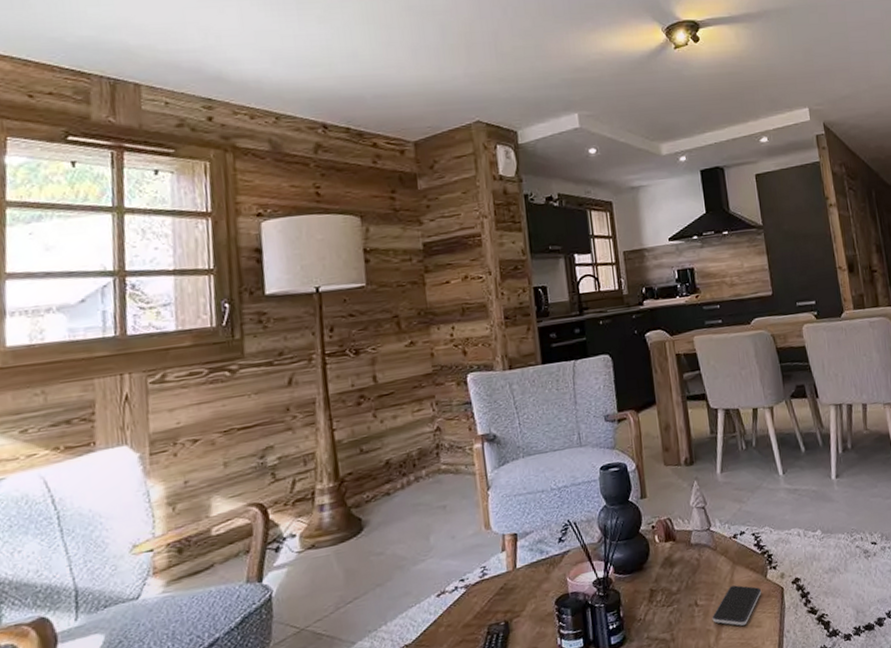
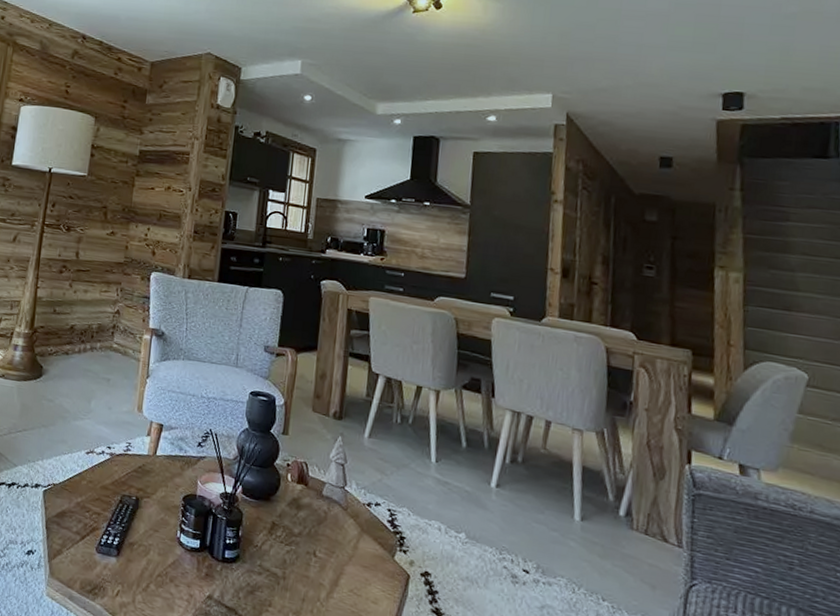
smartphone: present [712,585,762,626] -> none [327,551,386,595]

